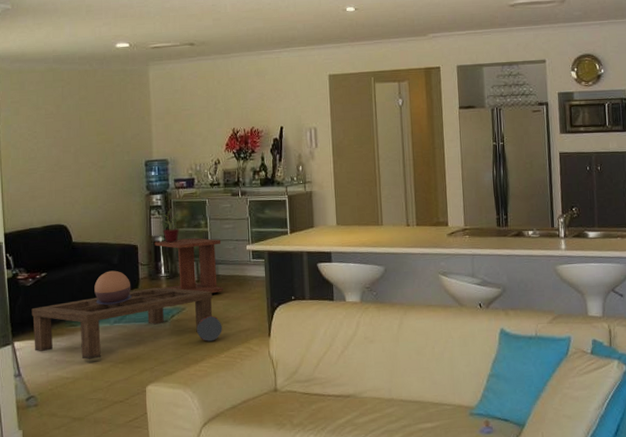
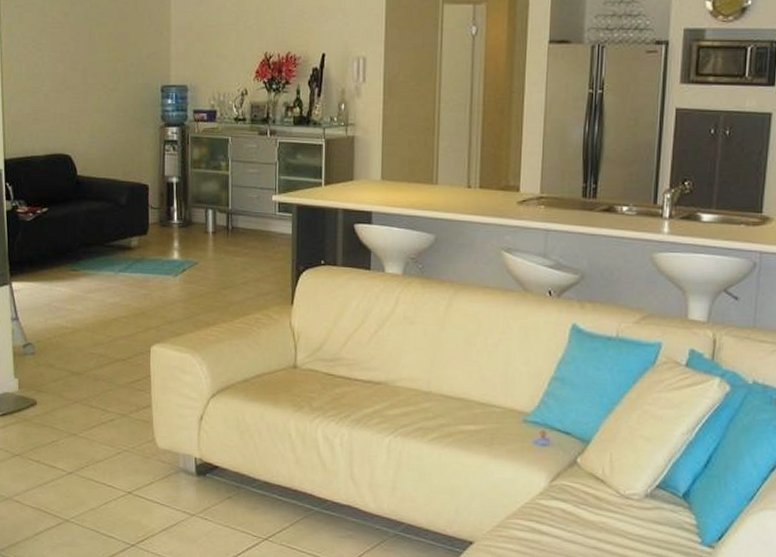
coffee table: present [31,287,213,360] -> none [31,235,230,311]
decorative bowl: present [94,270,132,307] -> none [99,212,140,253]
side table: present [154,238,223,294] -> none [167,181,244,249]
potted plant: present [159,209,181,243] -> none [174,146,198,185]
ball: present [196,316,222,342] -> none [209,274,239,303]

